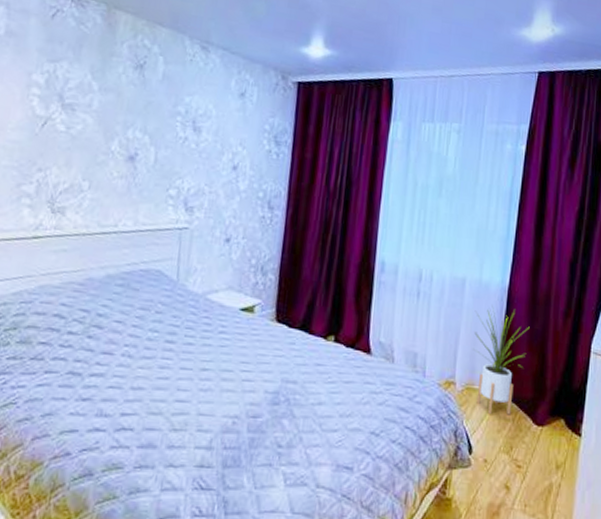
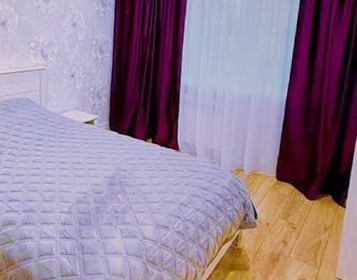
house plant: present [473,305,530,415] -> none [257,114,304,193]

